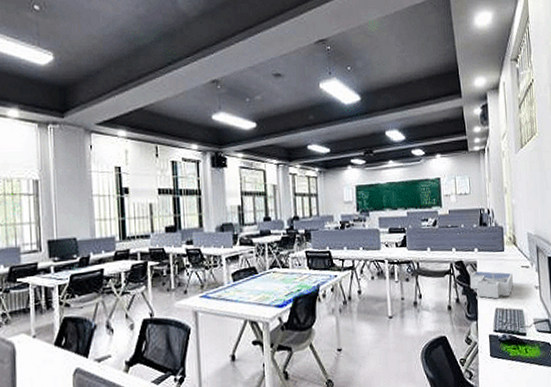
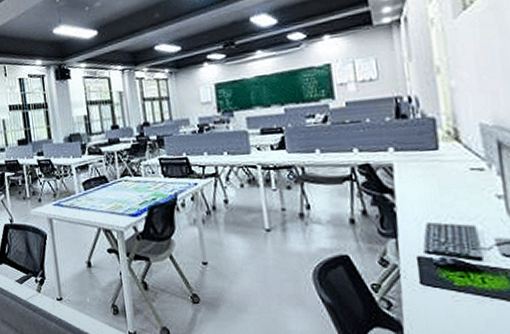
desk organizer: present [470,271,513,299] -> none [383,176,457,212]

